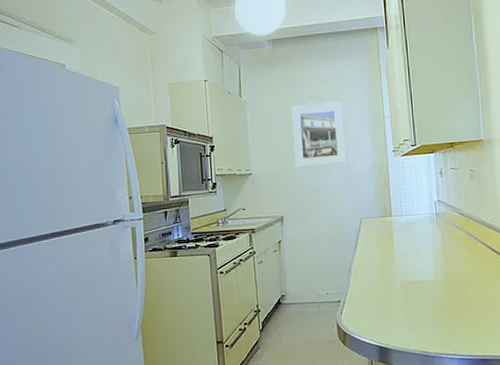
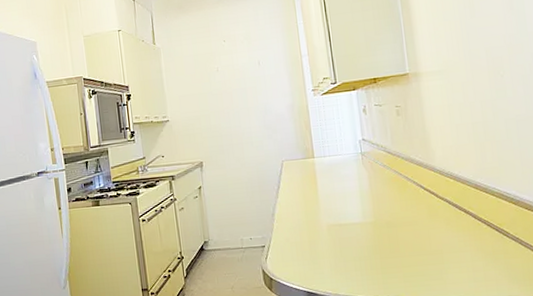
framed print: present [291,101,347,168] -> none [205,42,265,112]

